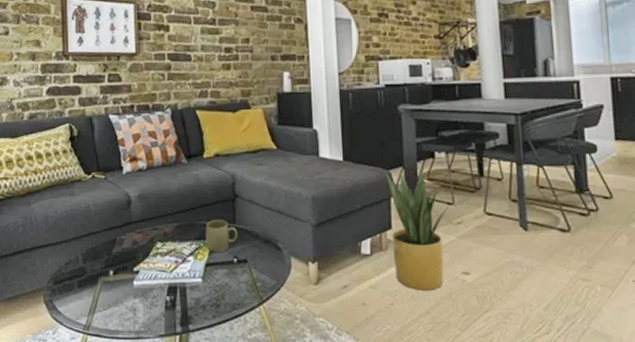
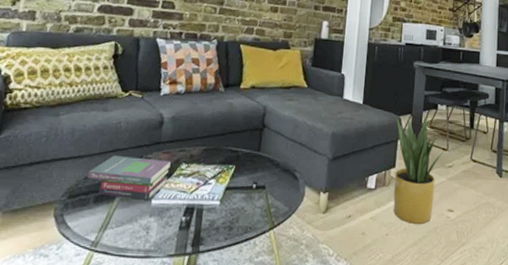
books: none [68,239,146,282] -> present [88,156,171,200]
mug: present [205,220,238,253] -> none [229,146,261,178]

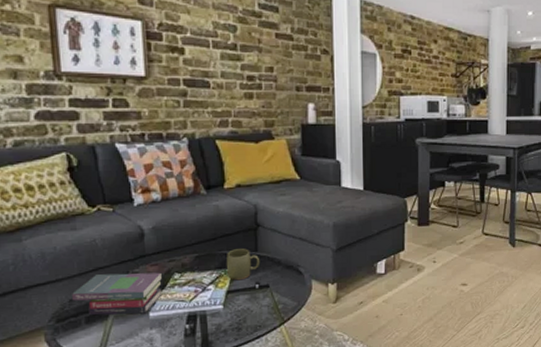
mug: none [229,146,261,178] -> present [226,249,261,281]
planter: present [393,115,445,224] -> none [402,194,455,302]

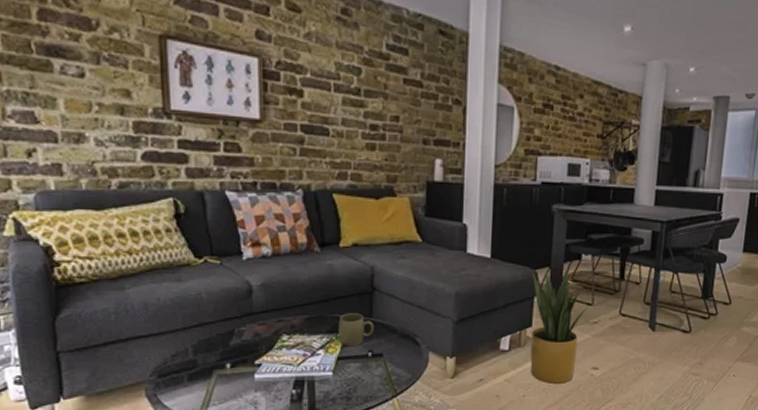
books: present [72,272,163,316] -> none [175,330,269,375]
planter: none [402,194,455,302] -> present [530,267,590,383]

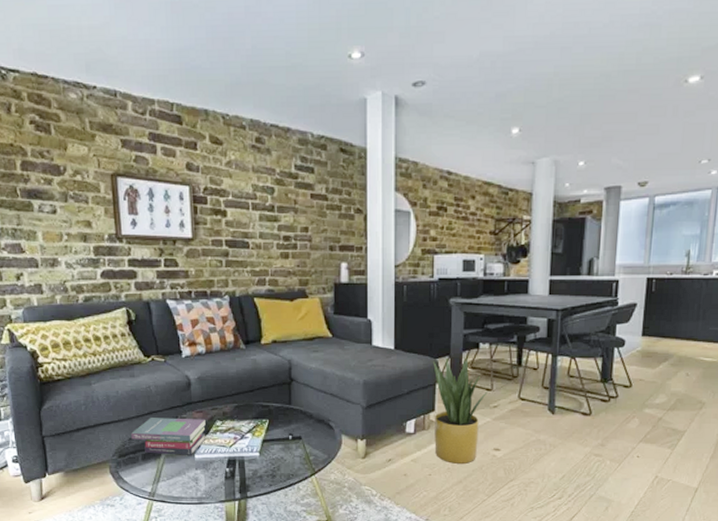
books: none [175,330,269,375] -> present [131,418,206,455]
mug: present [337,313,375,347] -> none [262,401,294,431]

